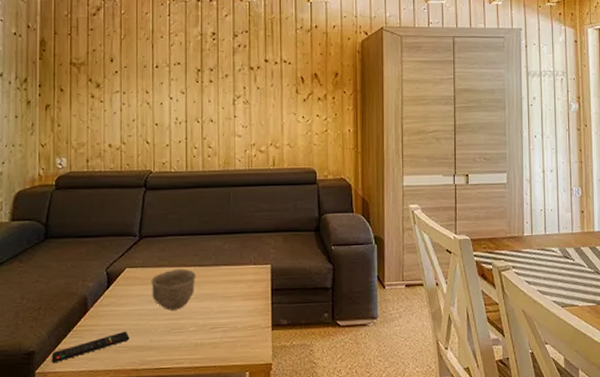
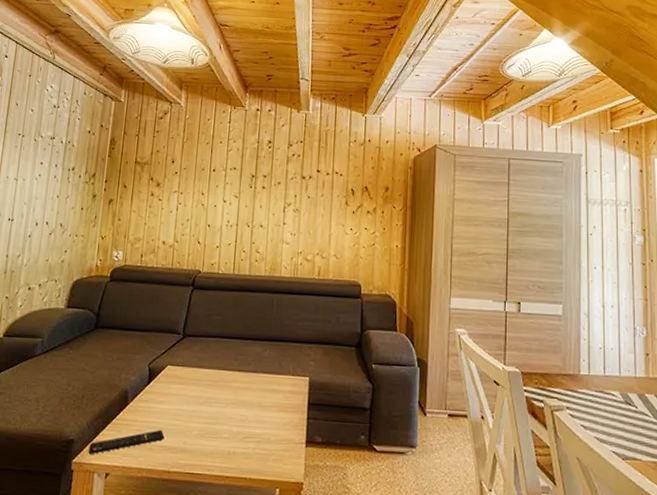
bowl: present [151,268,196,310] -> none [190,371,235,414]

